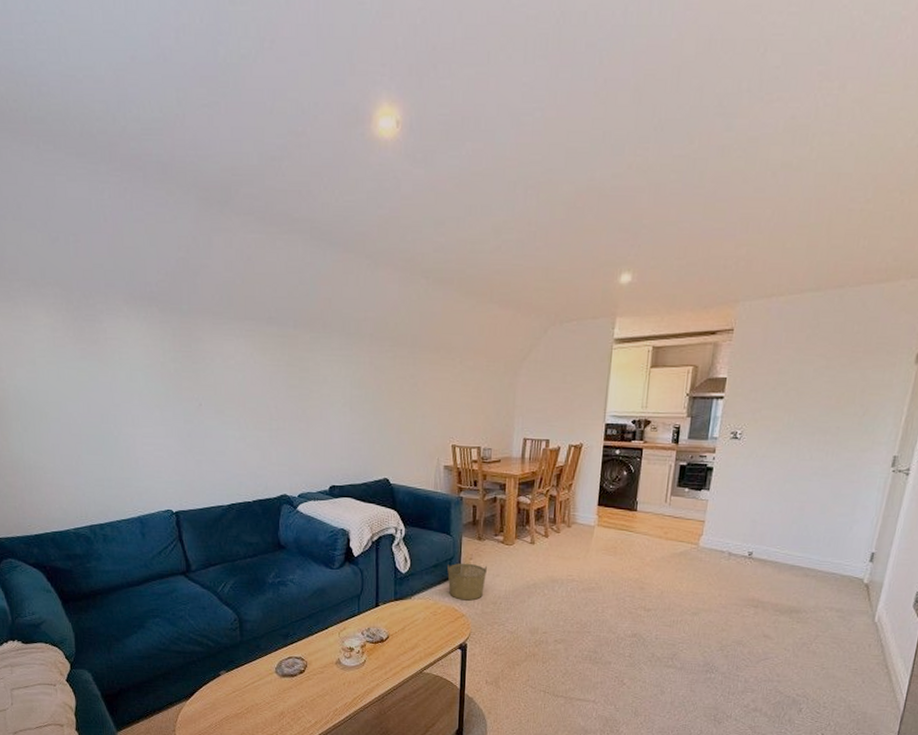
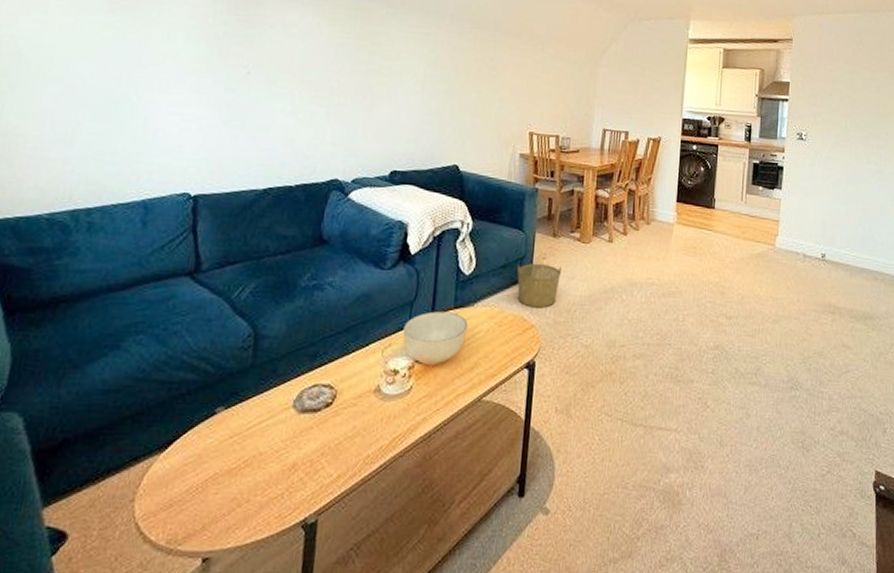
bowl: none [354,602,407,645] -> present [403,311,468,366]

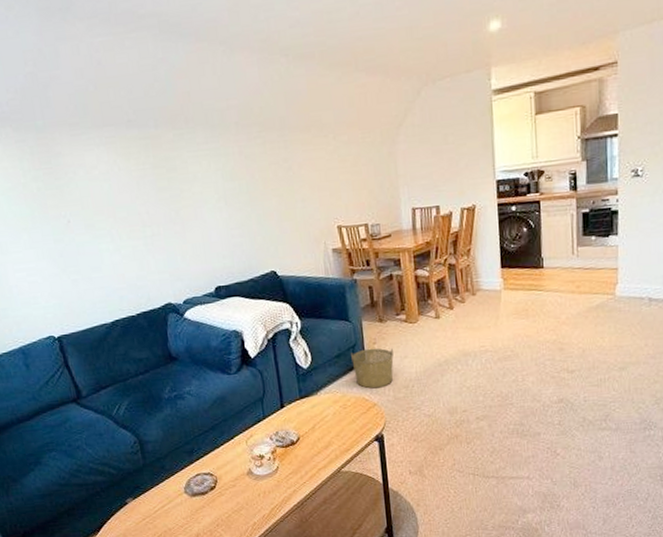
bowl: present [403,311,468,366] -> none [259,402,316,449]

